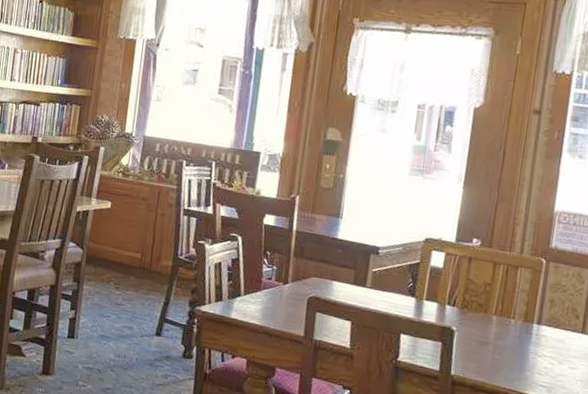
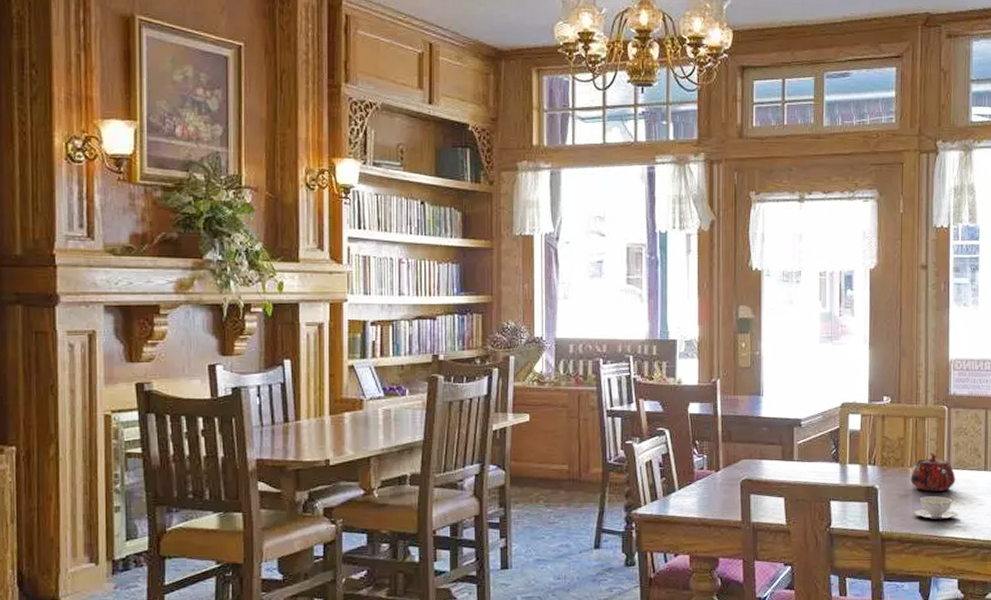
teapot: none [492,304,546,347] -> present [910,453,956,491]
teacup: none [492,347,544,376] -> present [913,496,958,520]

